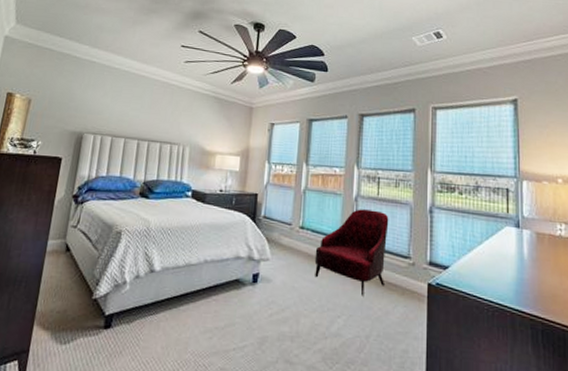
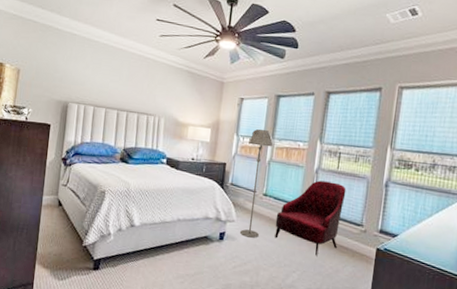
floor lamp: none [276,155,308,279] -> present [240,129,273,238]

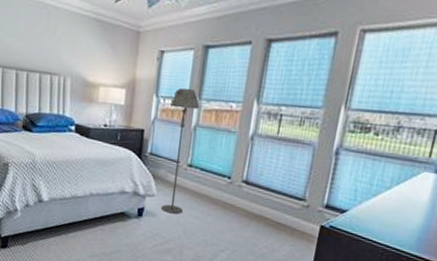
armchair: present [275,180,347,256] -> none [201,148,288,234]

